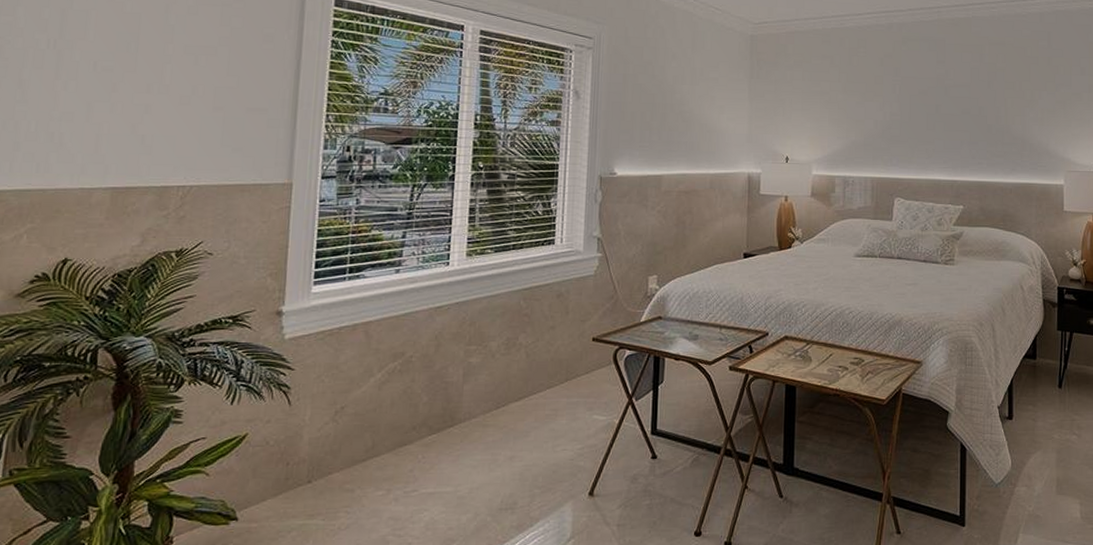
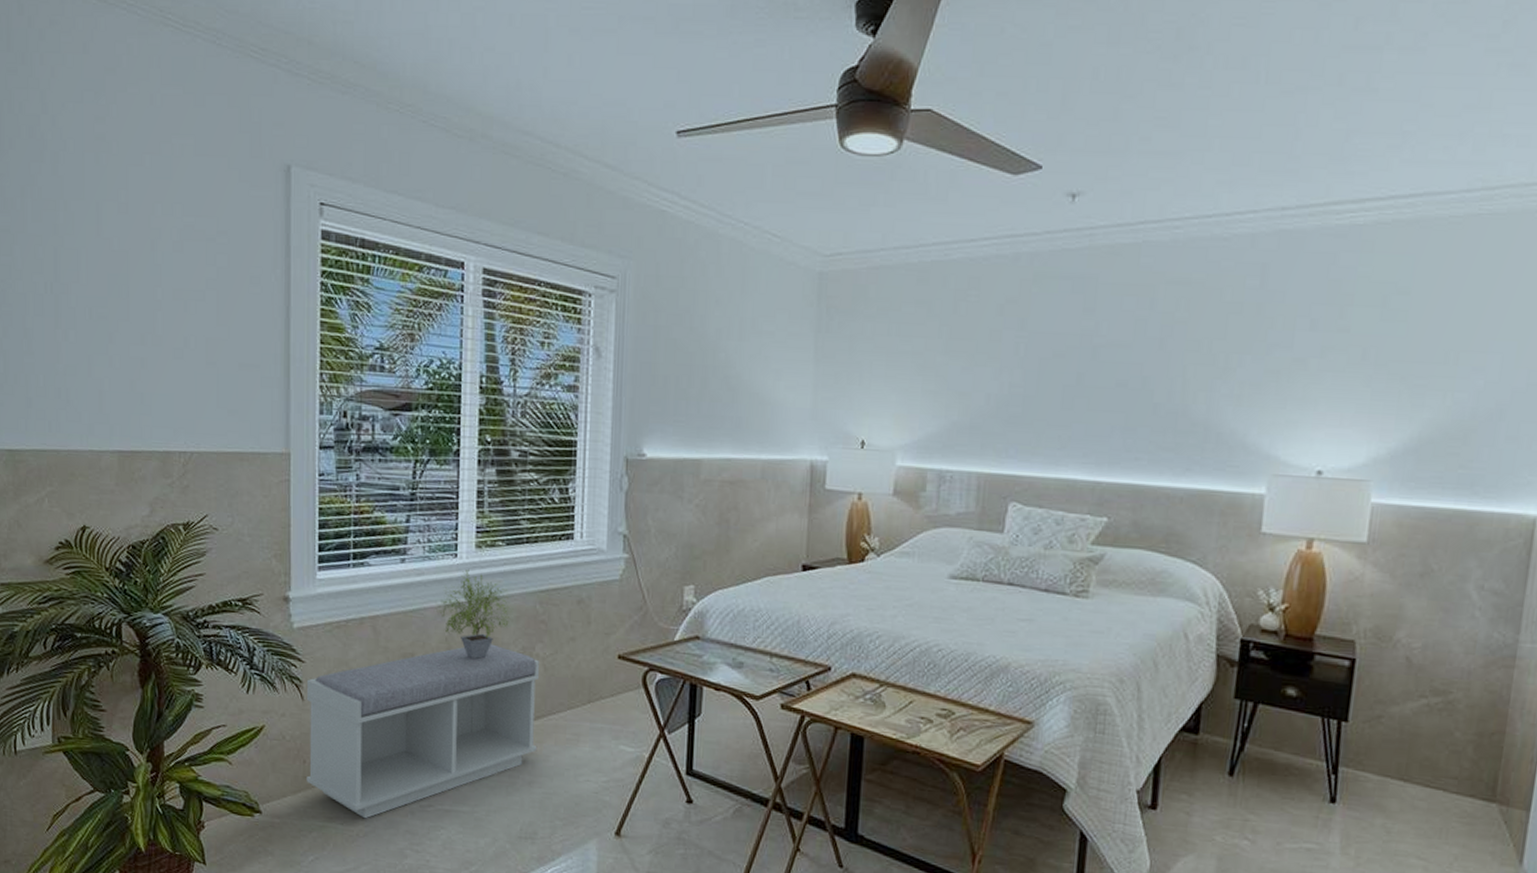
bench: none [289,338,522,512] -> present [306,644,539,819]
potted plant: none [427,274,496,353] -> present [436,568,510,660]

